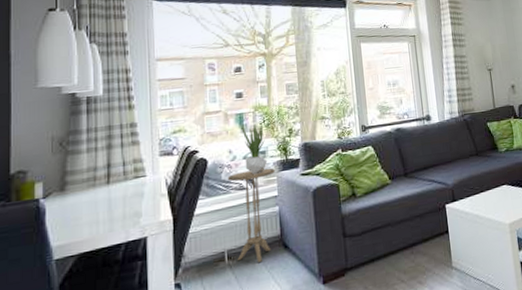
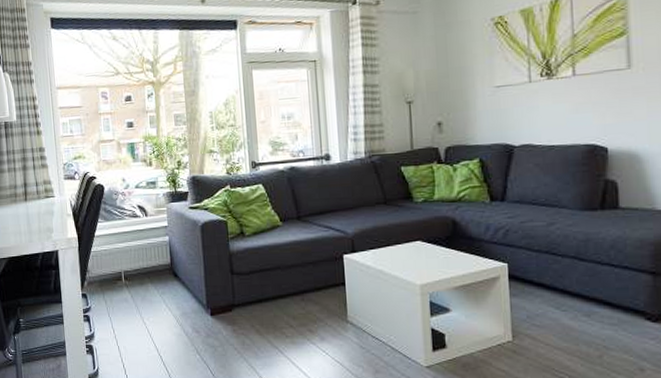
side table: present [227,168,276,263] -> none [121,198,166,287]
potted plant: present [241,123,268,174] -> none [133,154,158,203]

